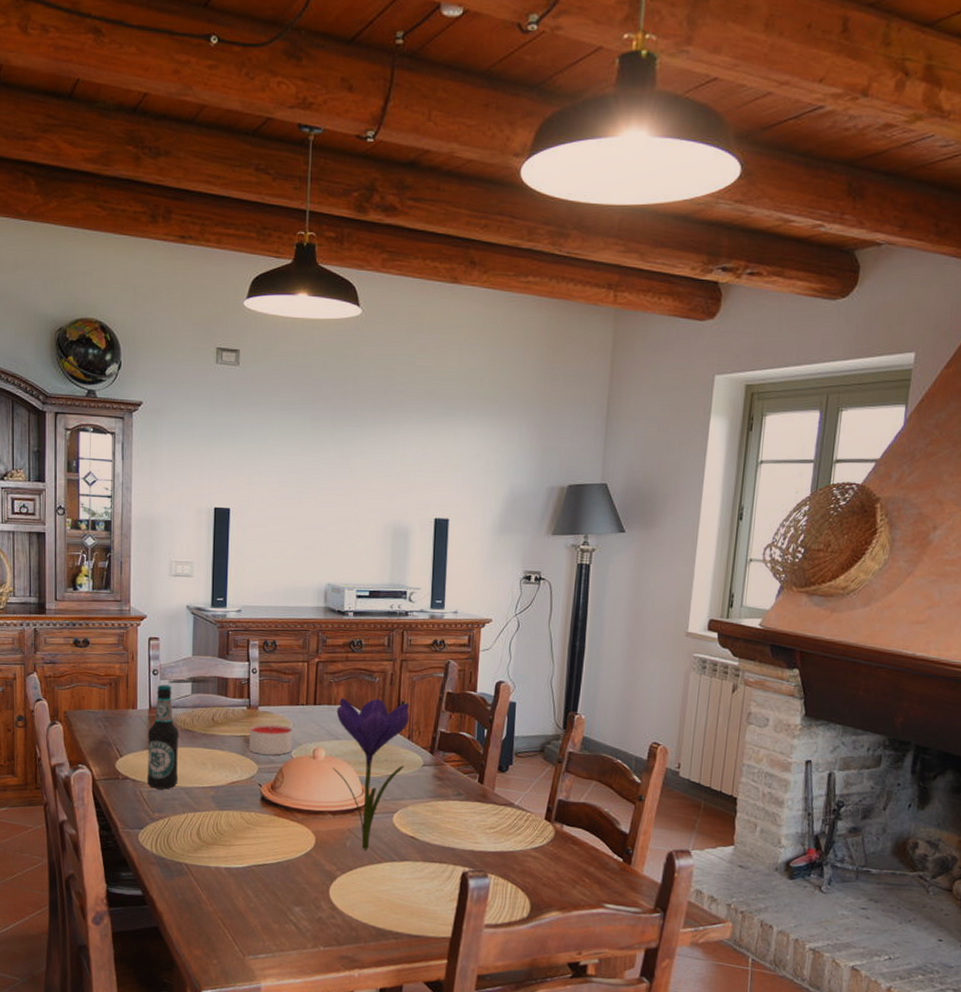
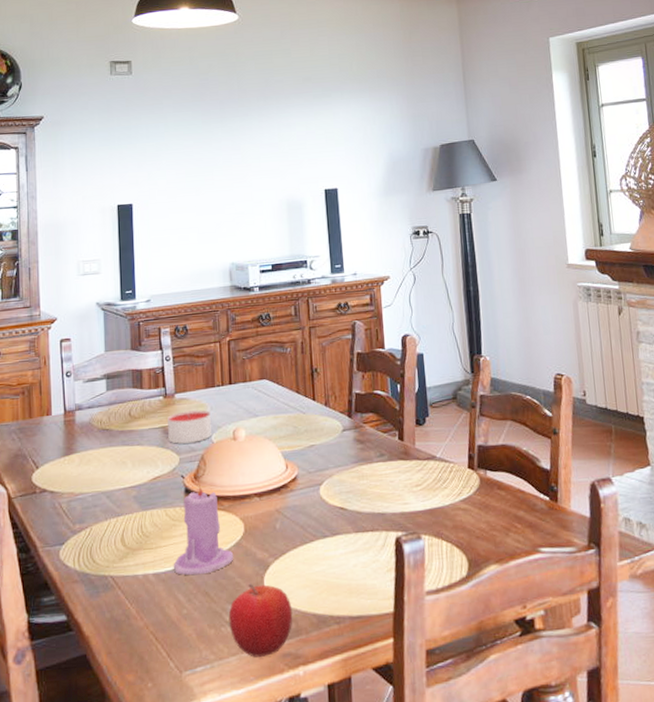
bottle: present [146,684,180,789] -> none [64,385,99,498]
candle: none [244,793,303,876] -> present [173,482,234,576]
fruit: none [292,890,354,956] -> present [228,583,293,657]
flower: present [331,698,410,850] -> none [252,368,325,530]

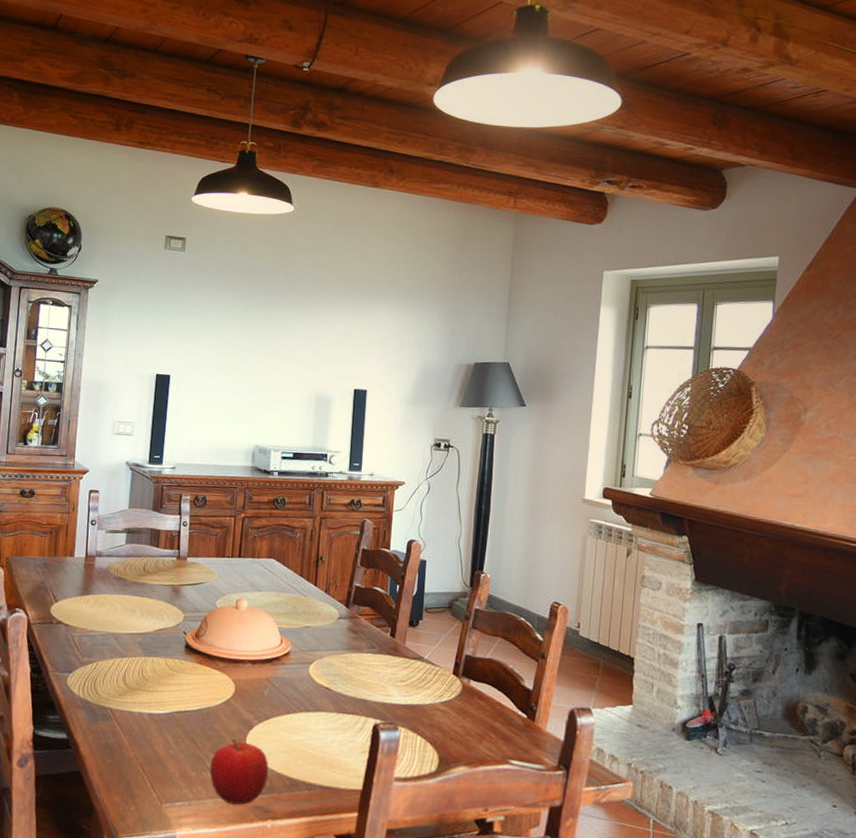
candle: present [167,410,212,444] -> none [176,574,218,605]
candle: present [173,482,234,576] -> none [166,641,222,723]

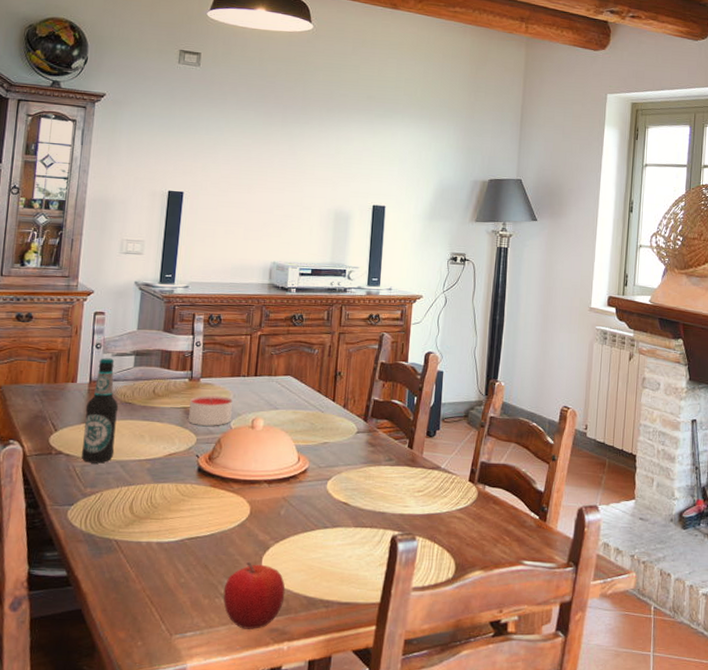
bottle: none [78,534,112,635] -> present [81,358,119,463]
candle: none [176,574,218,605] -> present [188,395,233,426]

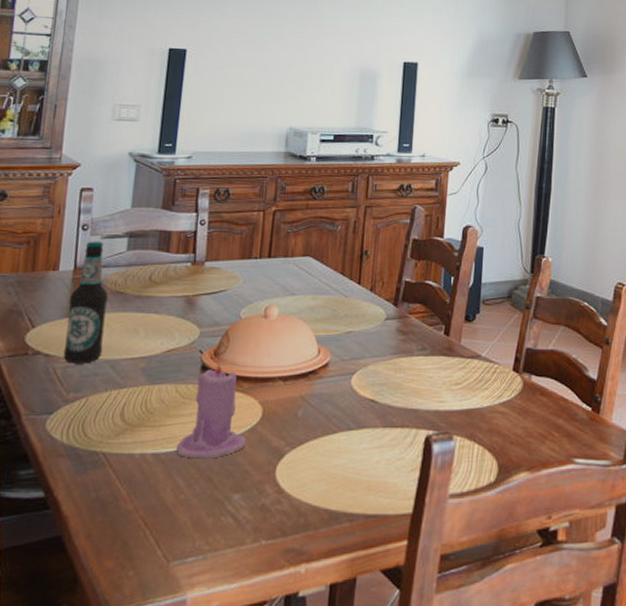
candle: none [176,463,237,549] -> present [176,360,247,459]
candle: present [188,395,233,426] -> none [191,281,243,316]
fruit: present [223,561,285,629] -> none [230,472,303,551]

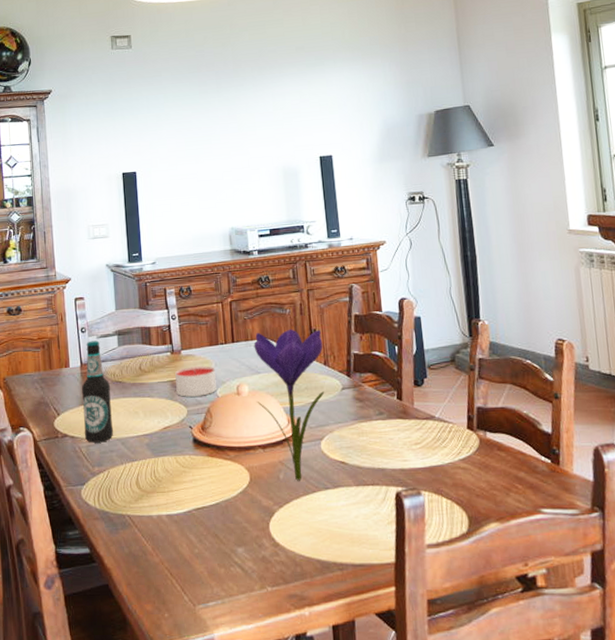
candle: present [176,360,247,459] -> none [184,433,241,519]
candle: none [191,281,243,316] -> present [175,366,217,397]
flower: none [285,248,373,419] -> present [253,329,325,481]

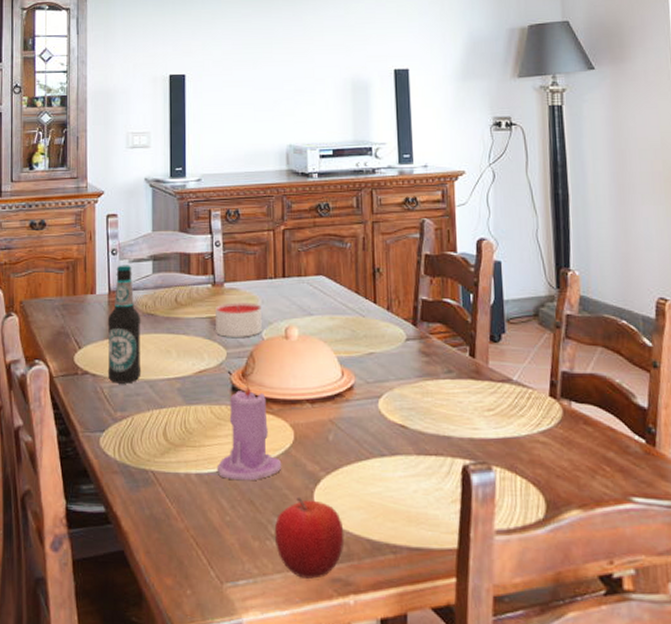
candle: none [184,433,241,519] -> present [217,381,282,481]
fruit: none [237,528,298,596] -> present [274,496,344,579]
flower: present [253,329,325,481] -> none [306,266,387,444]

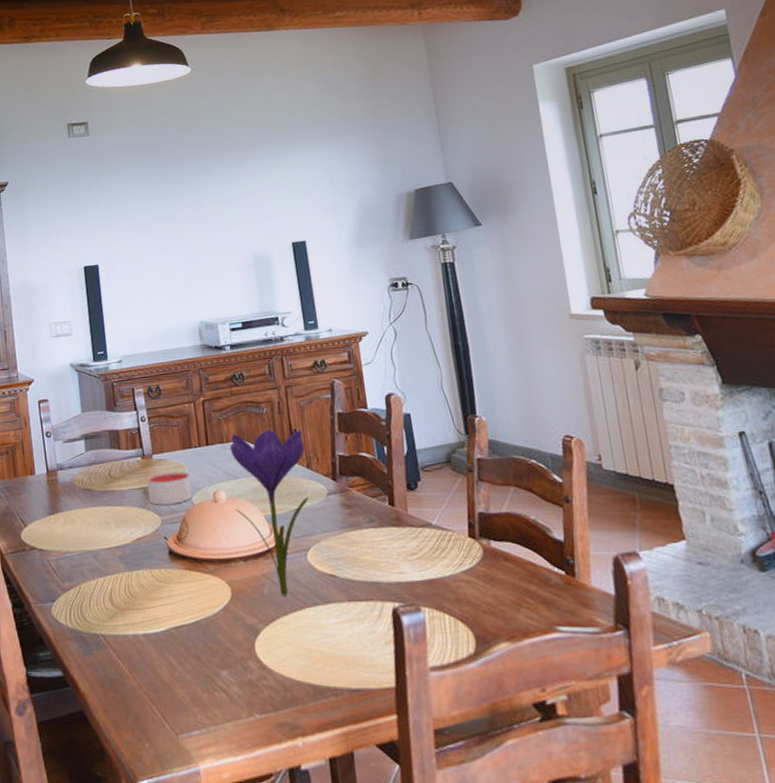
bottle: present [107,265,142,384] -> none [48,445,84,556]
candle: present [217,381,282,481] -> none [162,544,223,638]
fruit: present [274,496,344,579] -> none [221,648,288,725]
flower: none [306,266,387,444] -> present [229,429,309,596]

